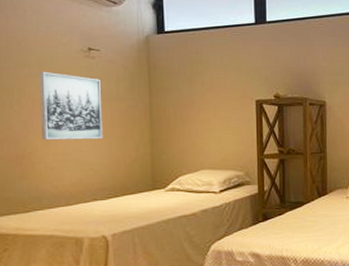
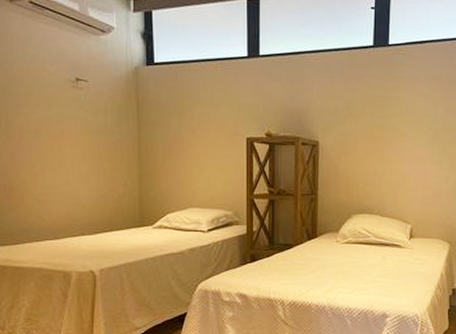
wall art: present [39,71,103,141] -> none [27,101,91,173]

